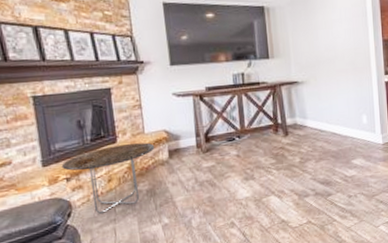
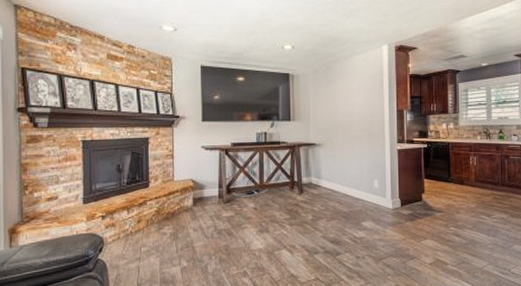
side table: present [61,142,155,214] -> none [99,189,182,251]

